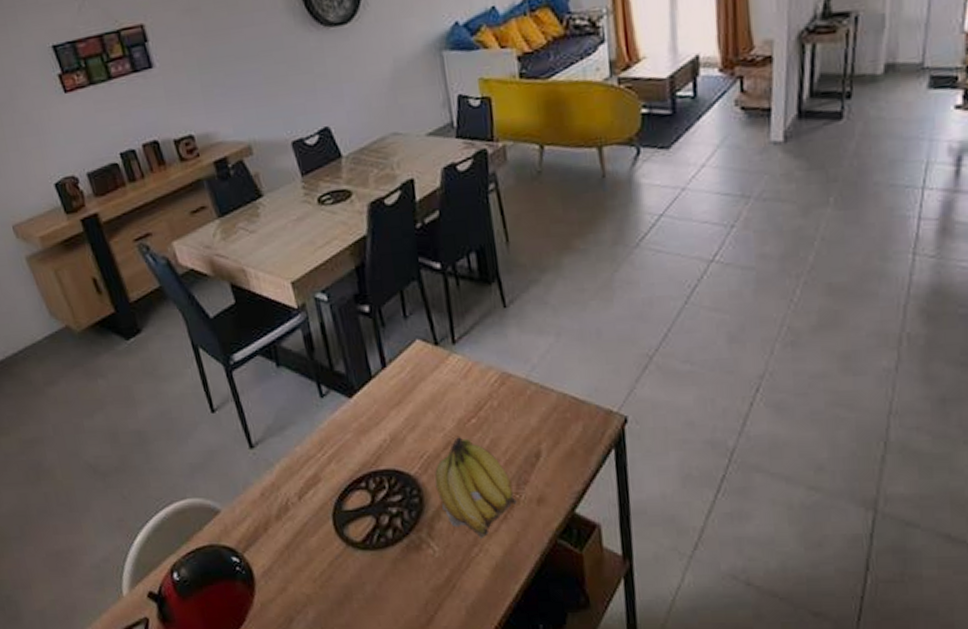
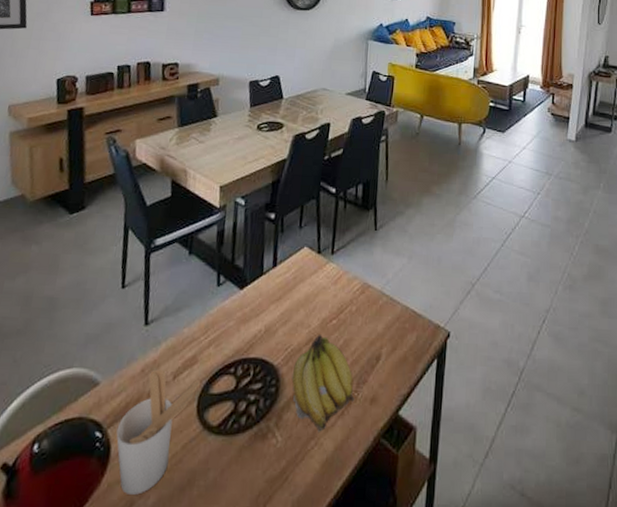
utensil holder: none [252,491,330,611] -> present [116,369,200,495]

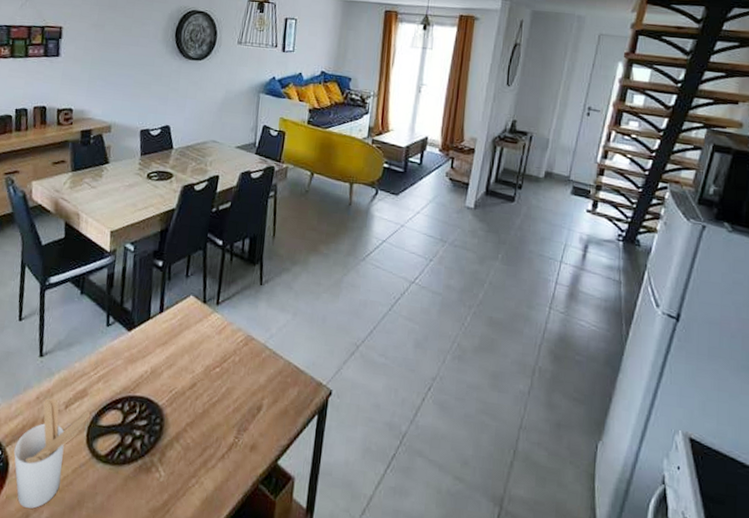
fruit: present [291,335,355,432] -> none [175,380,235,472]

